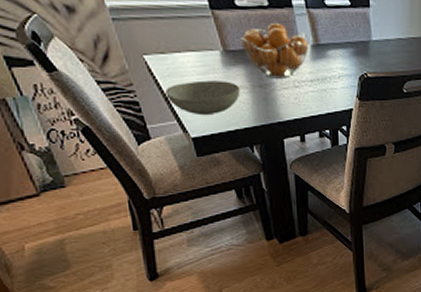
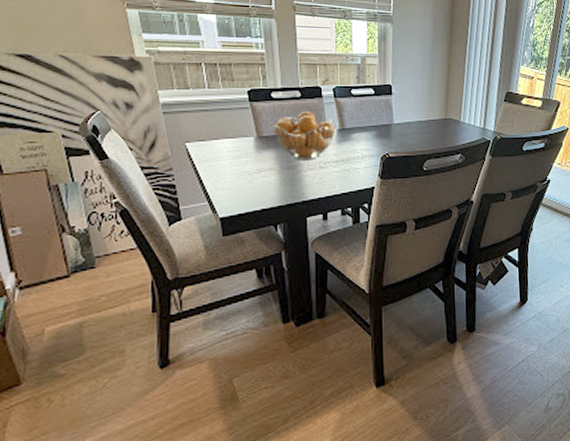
bowl: present [165,80,241,116] -> none [201,164,269,197]

